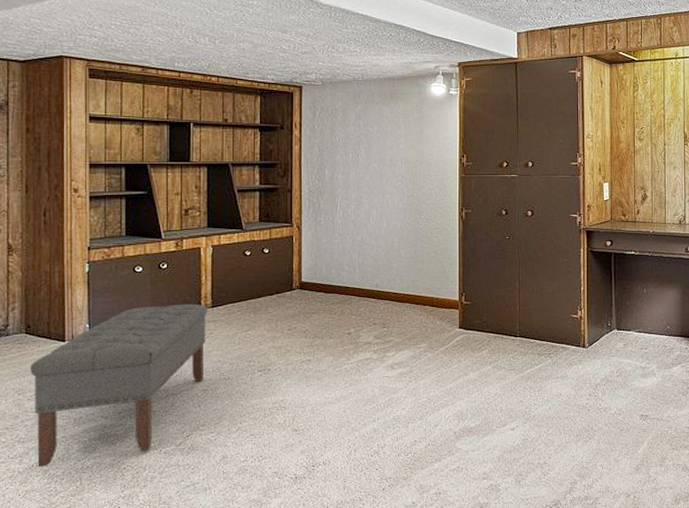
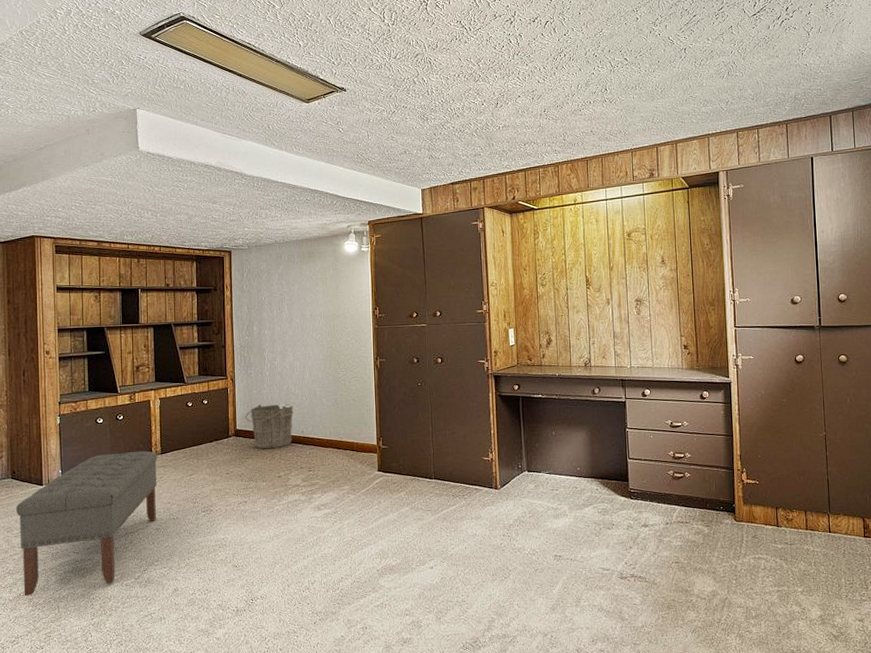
bucket: none [312,255,367,304] -> present [245,404,294,449]

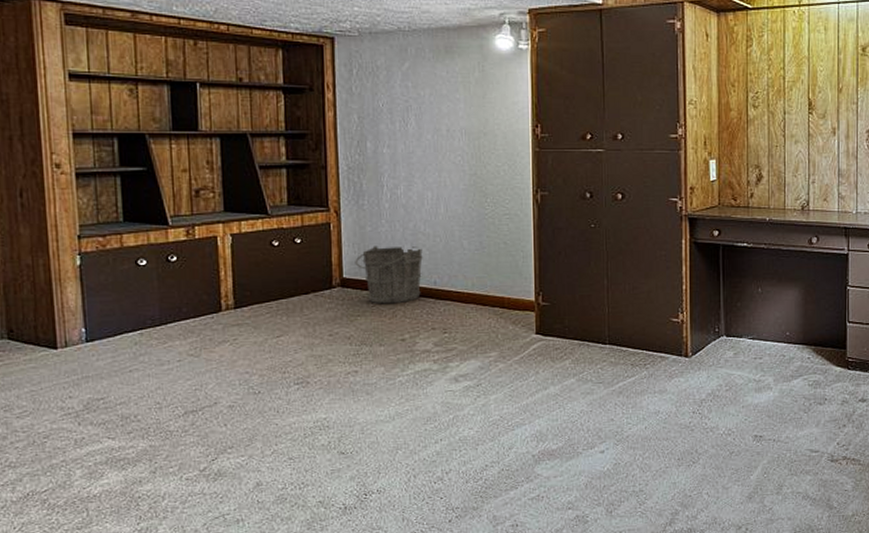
bench: present [16,451,158,597] -> none [17,304,230,497]

